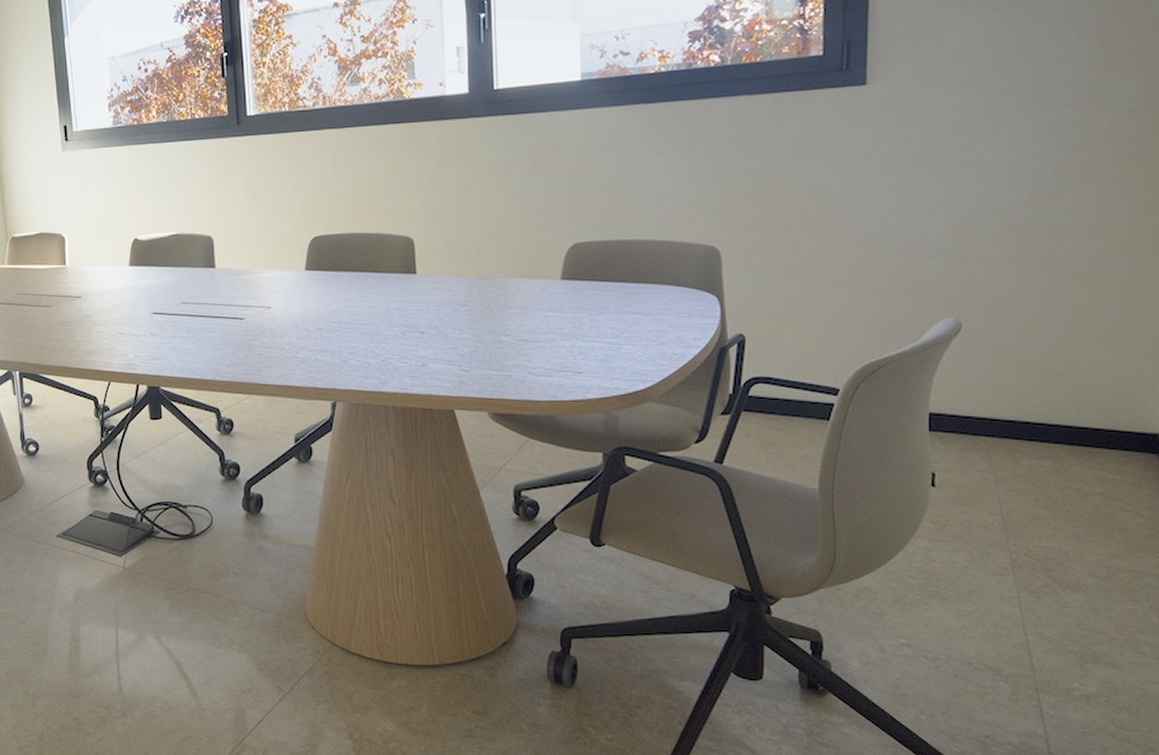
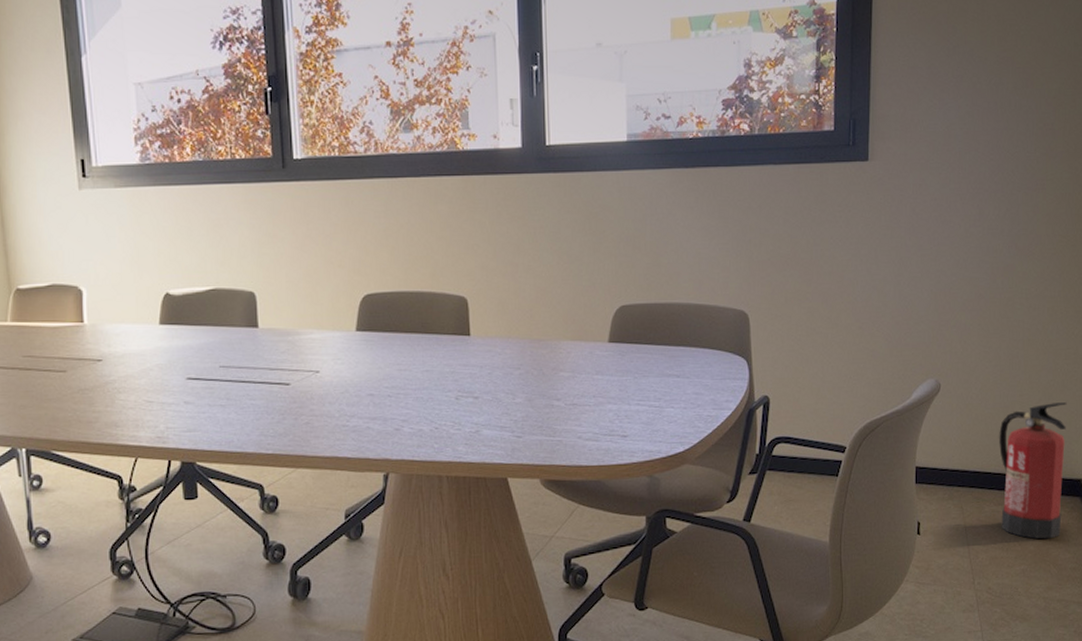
fire extinguisher: none [1042,345,1138,500] -> present [999,402,1067,539]

